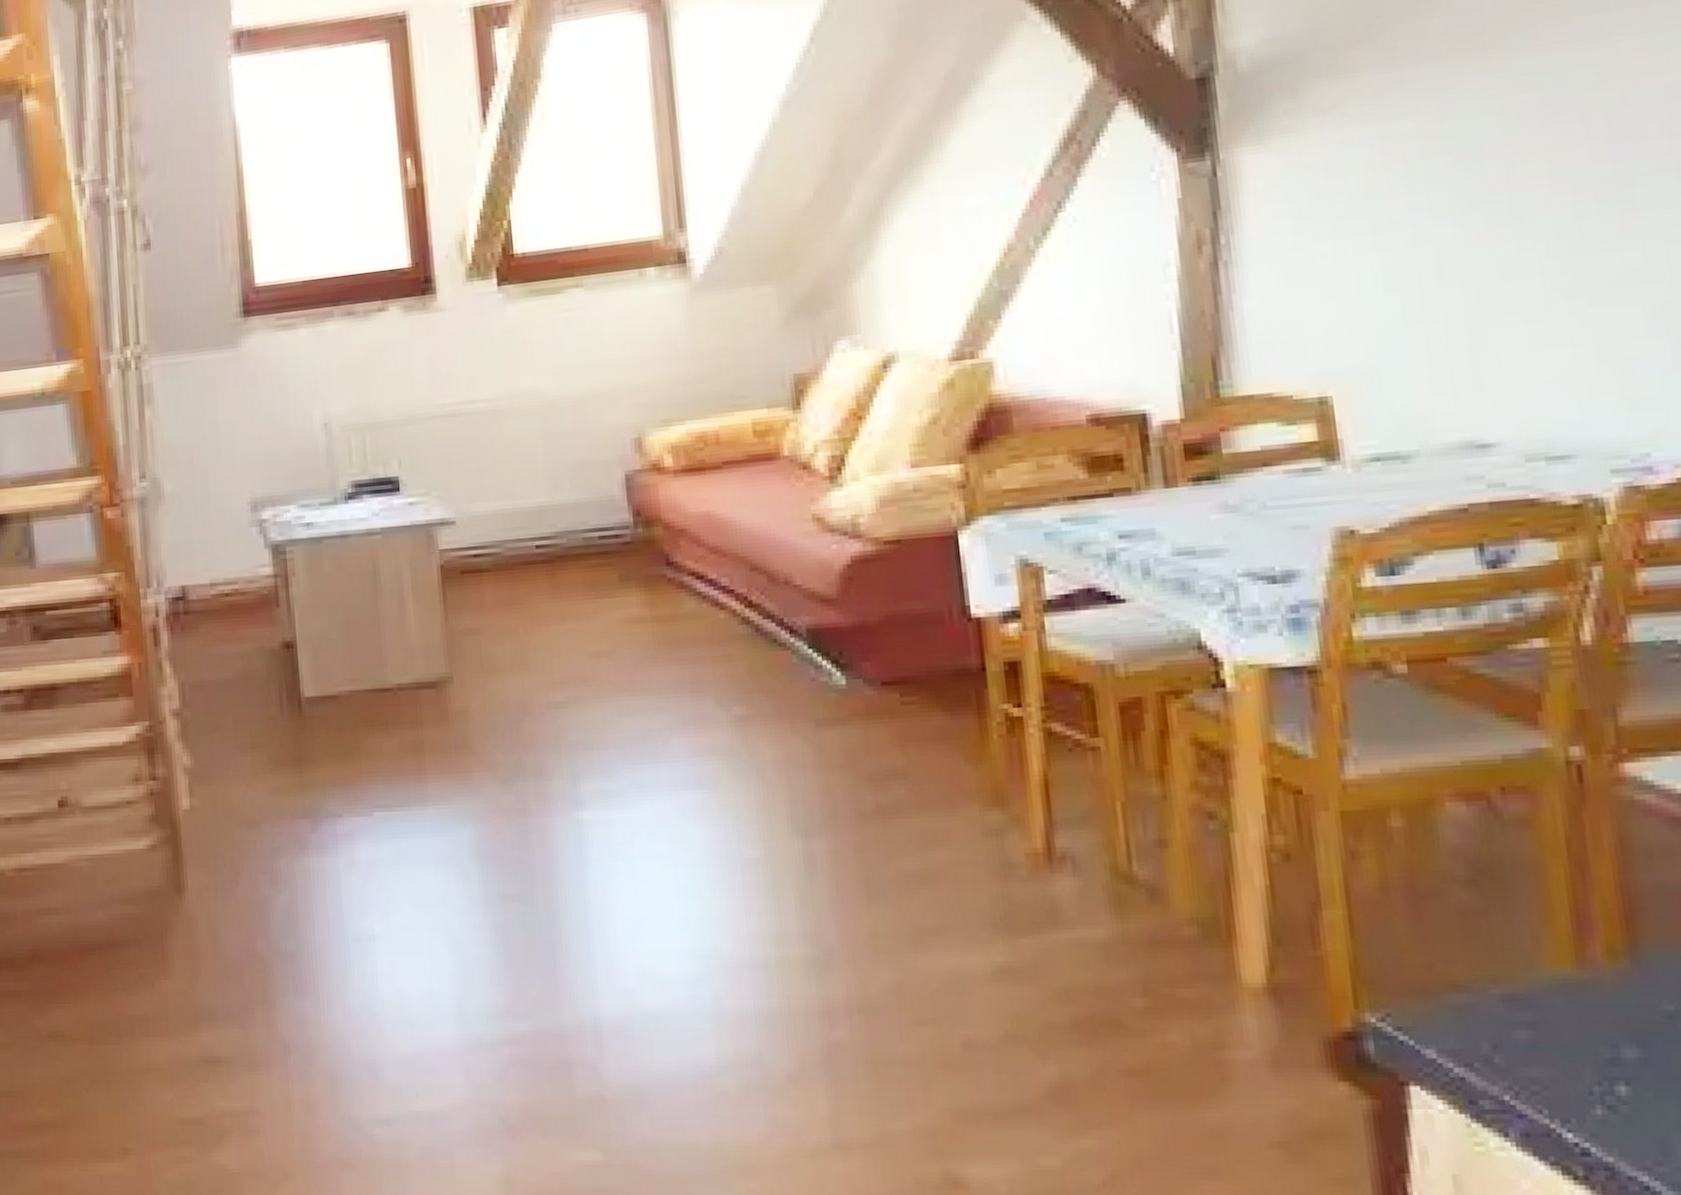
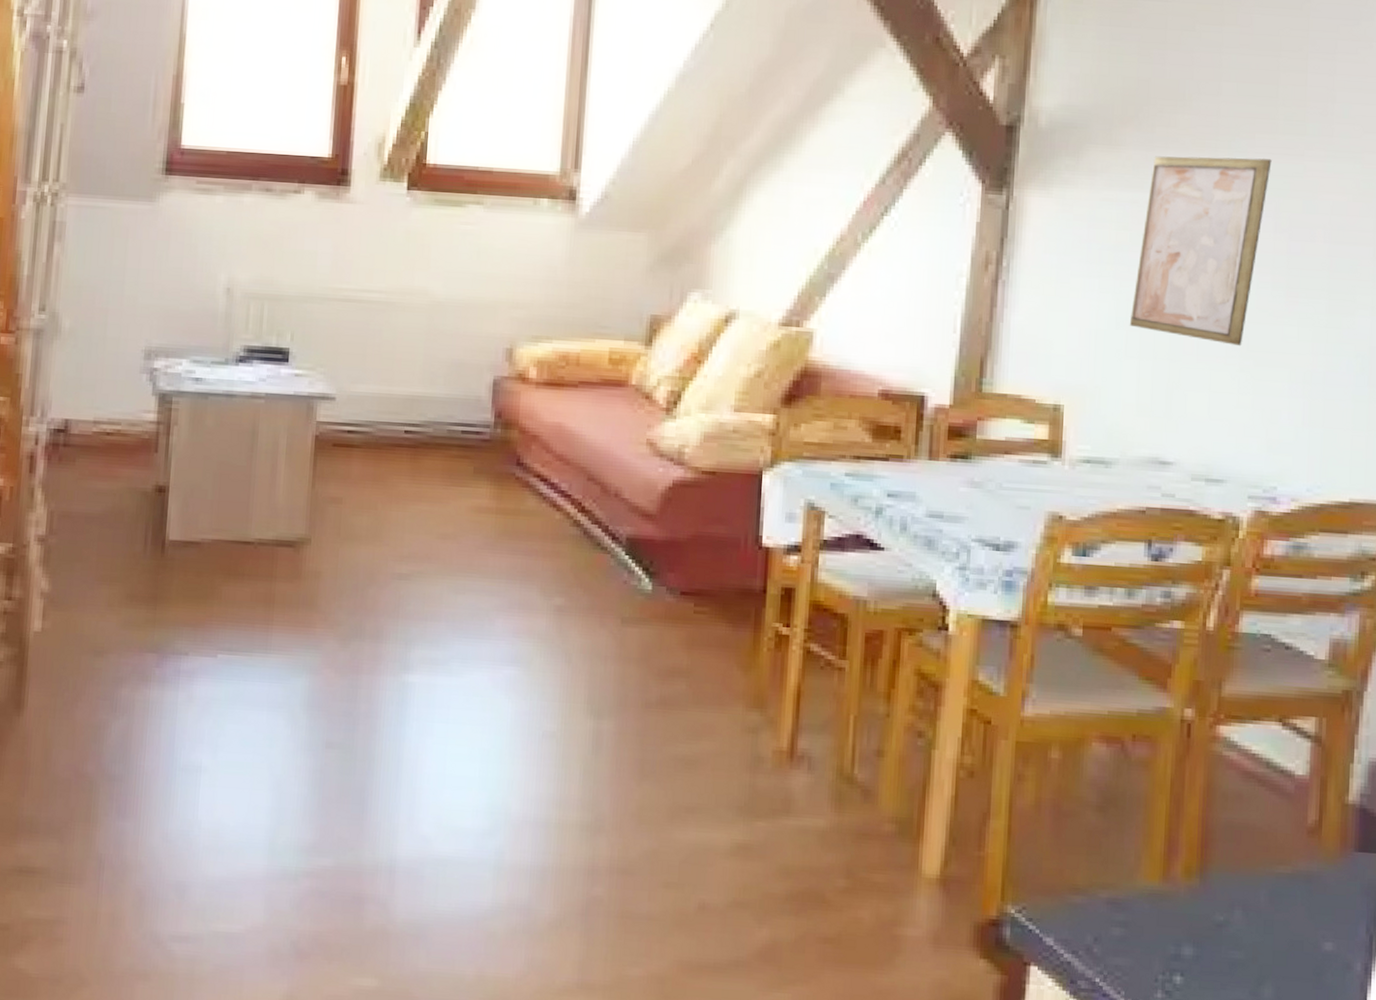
wall art: none [1401,49,1568,288] -> present [1129,156,1272,347]

